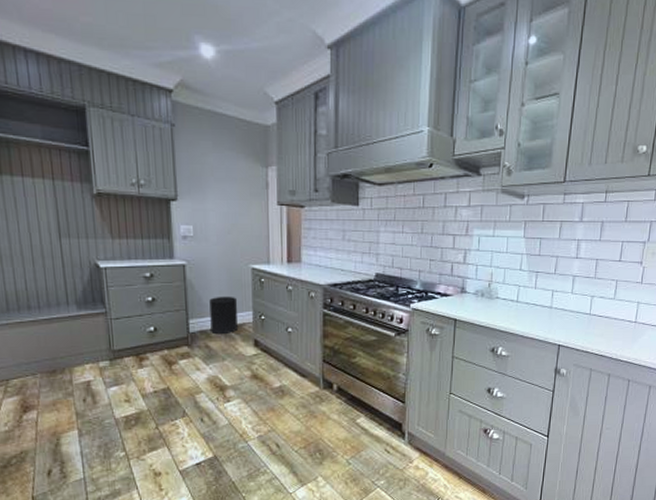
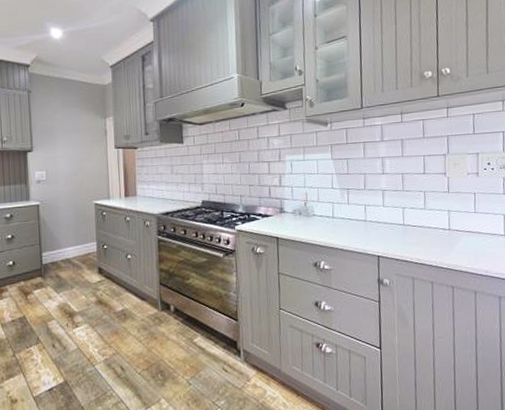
trash can: present [209,296,238,335] -> none [59,229,84,265]

